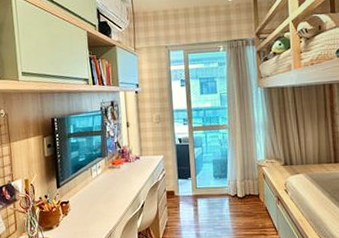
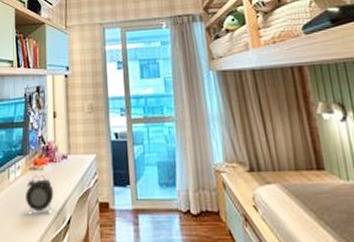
alarm clock: none [106,172,130,200] -> present [26,175,54,212]

